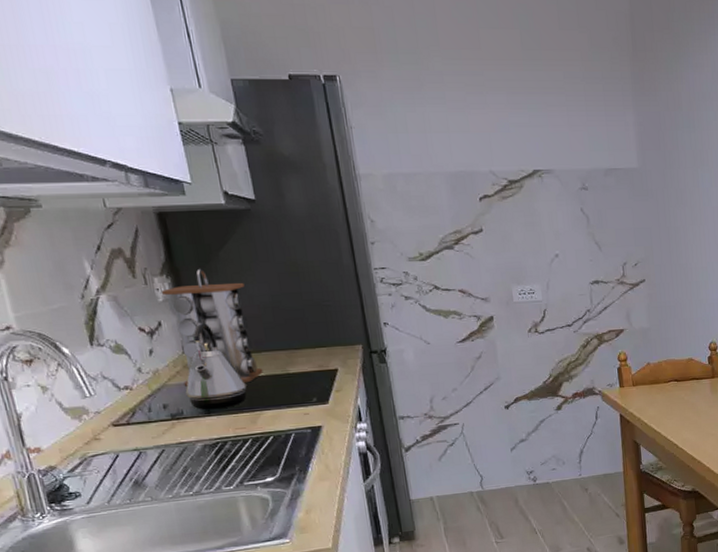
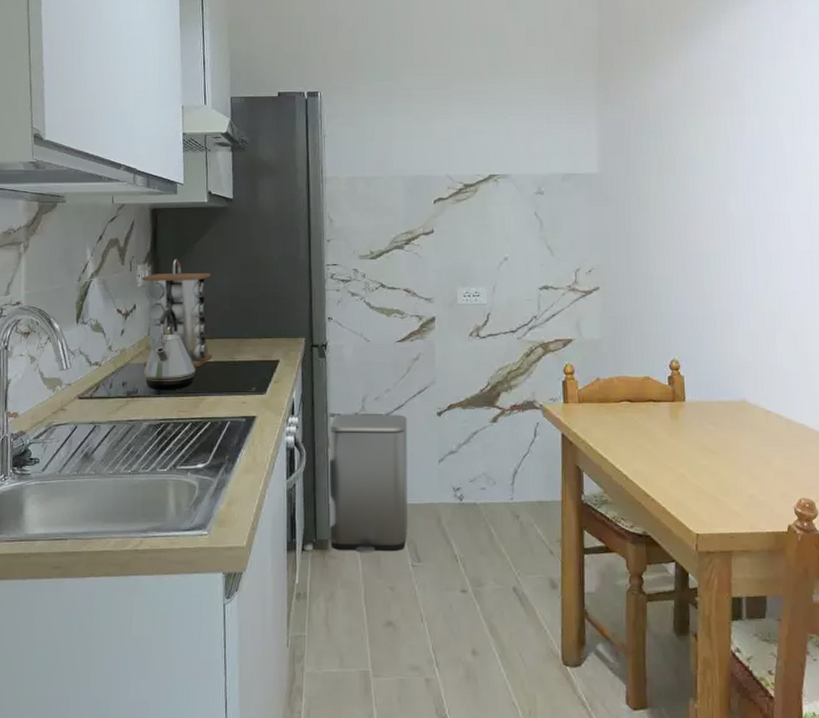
pedal bin: none [400,411,489,539] -> present [329,413,407,553]

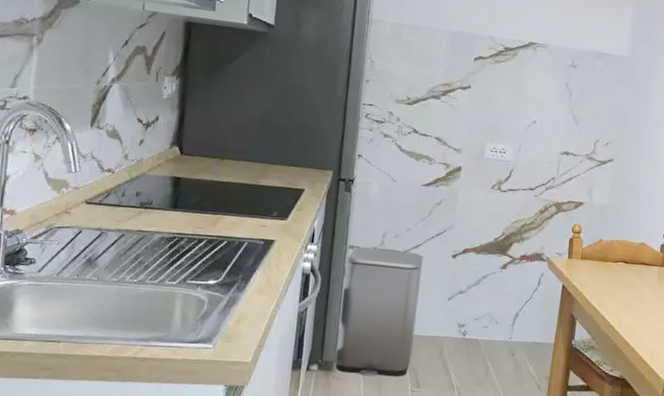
spice rack: present [141,258,213,366] -> none [161,76,243,186]
kettle: present [143,307,196,391] -> none [160,123,217,206]

